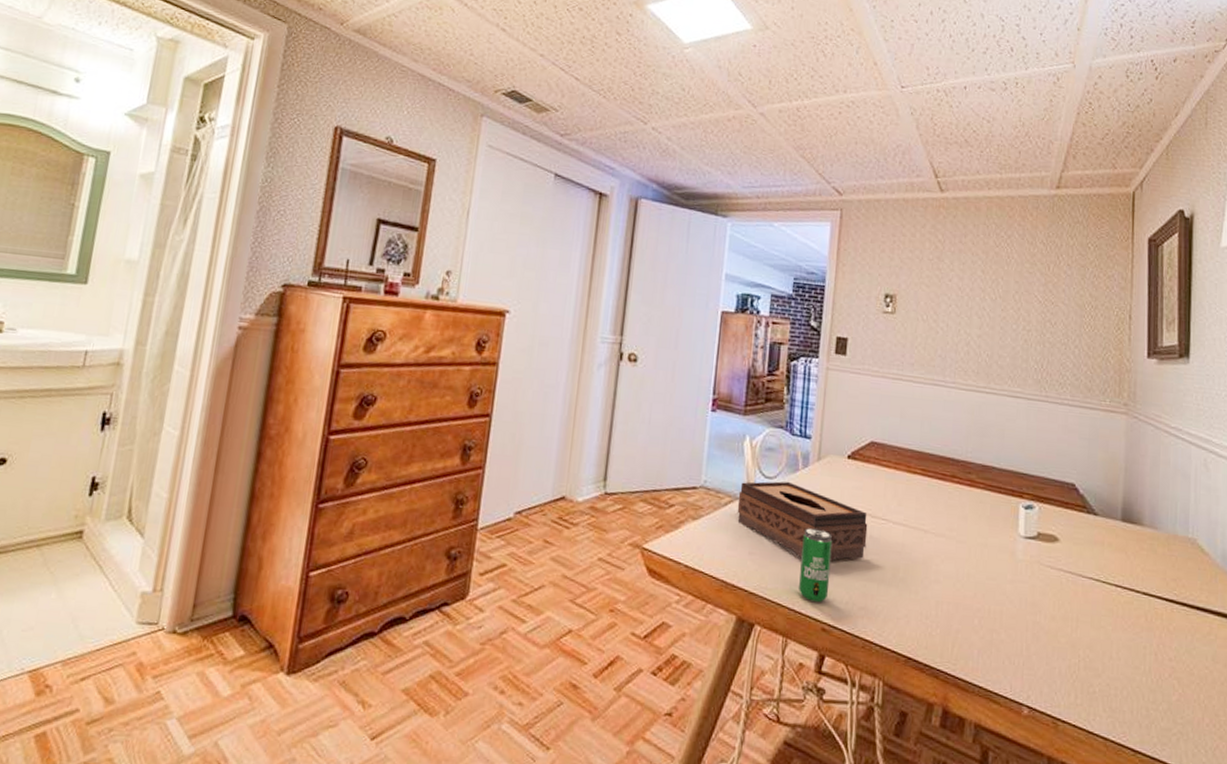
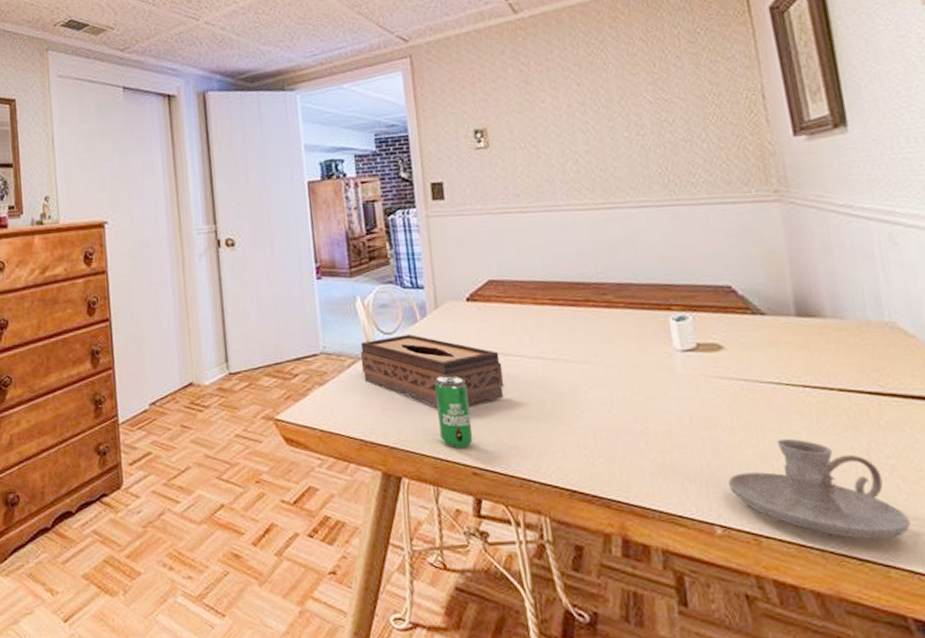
candle holder: none [1040,631,1177,734] -> present [727,438,911,539]

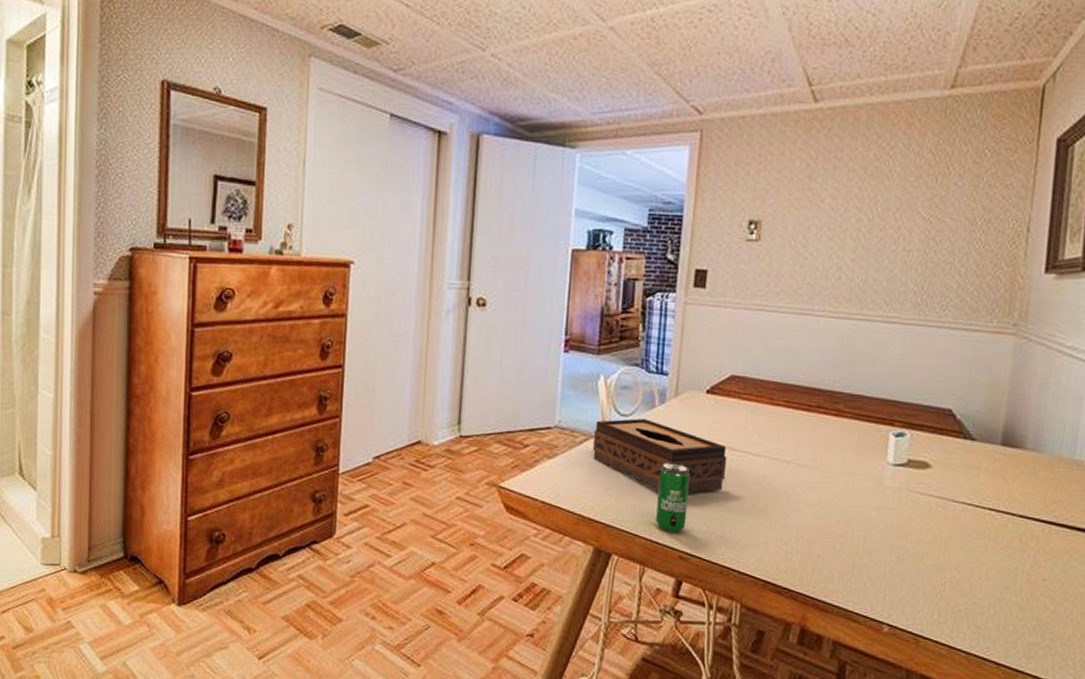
candle holder: present [727,438,911,539] -> none [903,554,1047,648]

